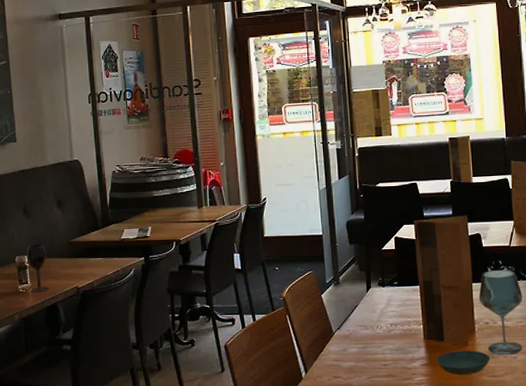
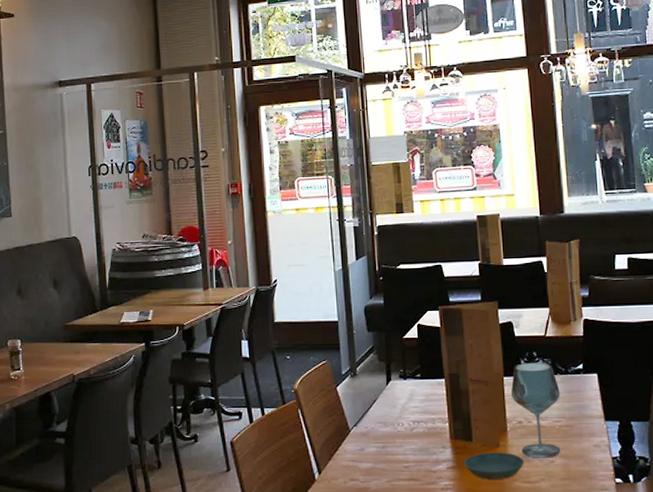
wine glass: present [26,244,49,293] -> none [19,327,43,380]

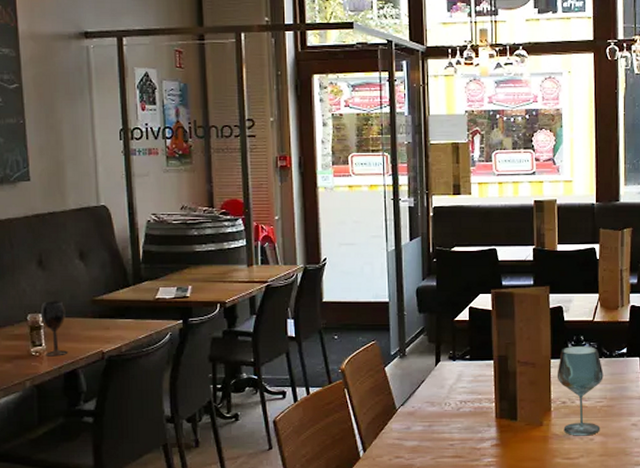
wine glass: none [19,327,43,380] -> present [40,301,68,357]
saucer: present [464,452,525,479] -> none [508,431,566,456]

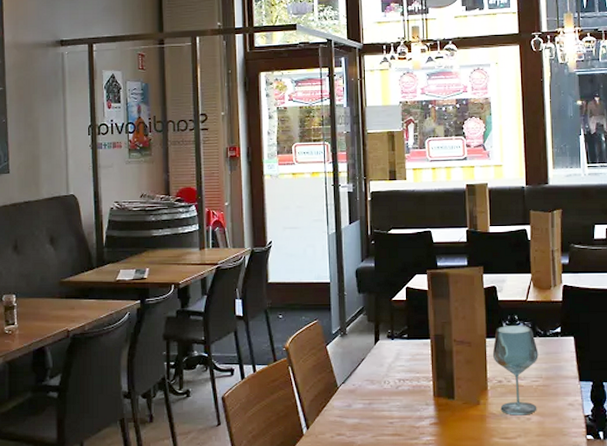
wine glass: present [40,301,68,357] -> none [14,283,37,335]

